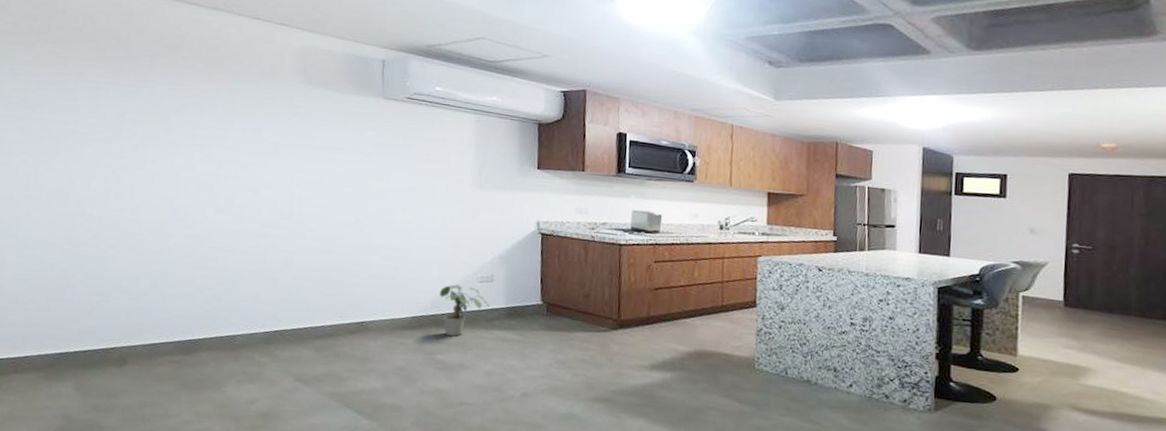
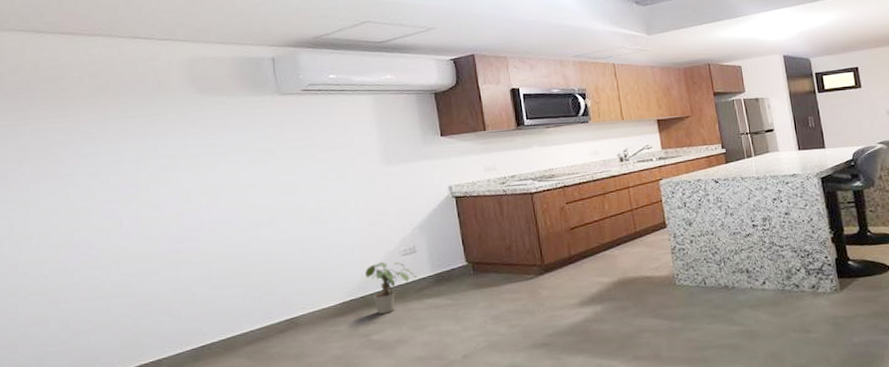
toaster: present [630,209,663,234] -> none [536,156,567,178]

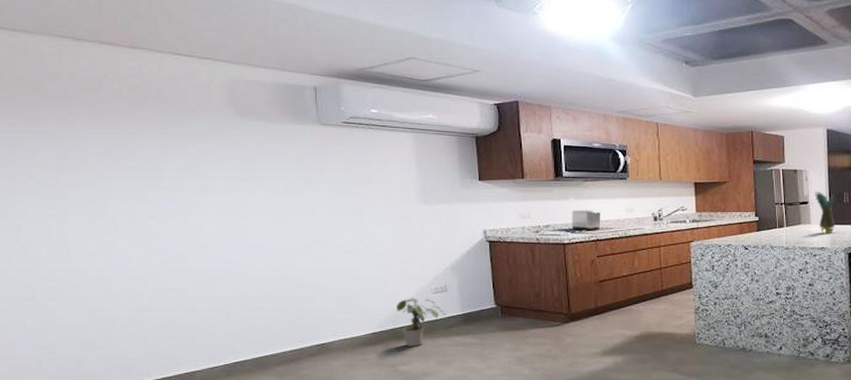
toaster: none [536,156,567,178] -> present [572,210,601,231]
vase: none [779,117,804,160] -> present [815,191,835,233]

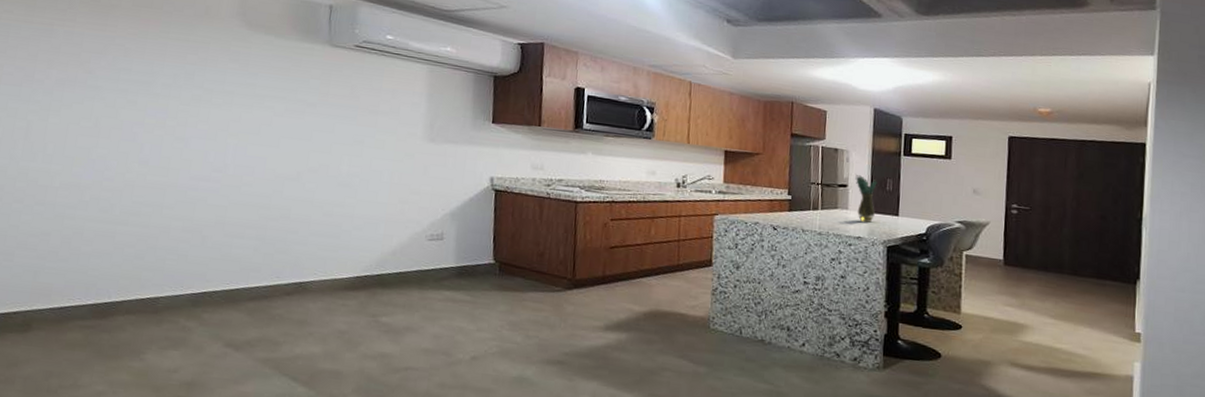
potted plant: present [397,297,446,348] -> none [386,242,439,298]
toaster: present [572,210,601,231] -> none [586,166,620,191]

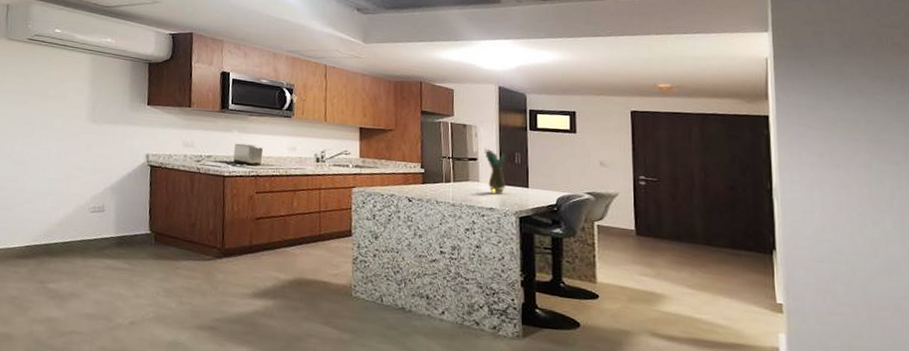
toaster: none [586,166,620,191] -> present [233,143,264,166]

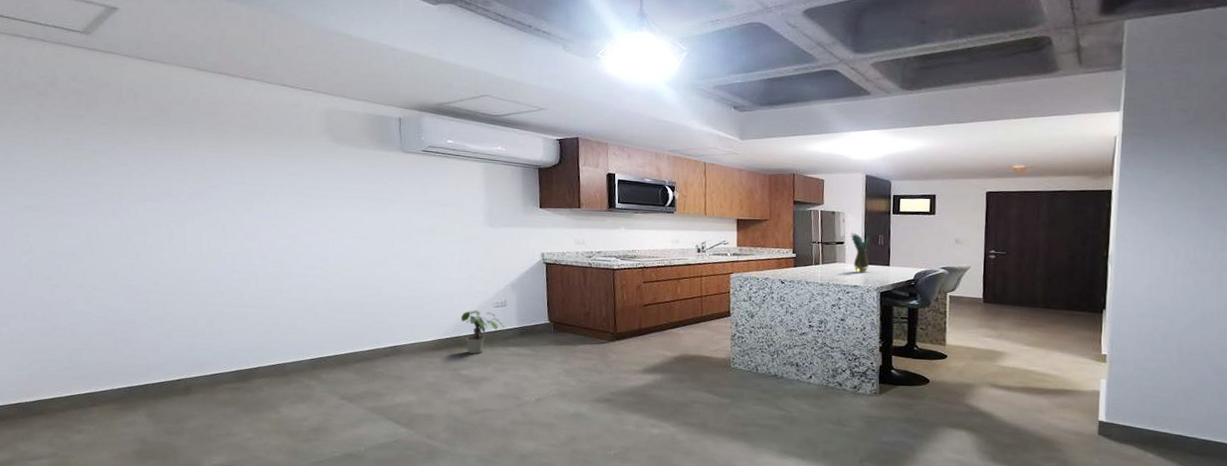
potted plant: none [53,214,100,266] -> present [461,309,504,355]
toaster: present [233,143,264,166] -> none [621,239,649,259]

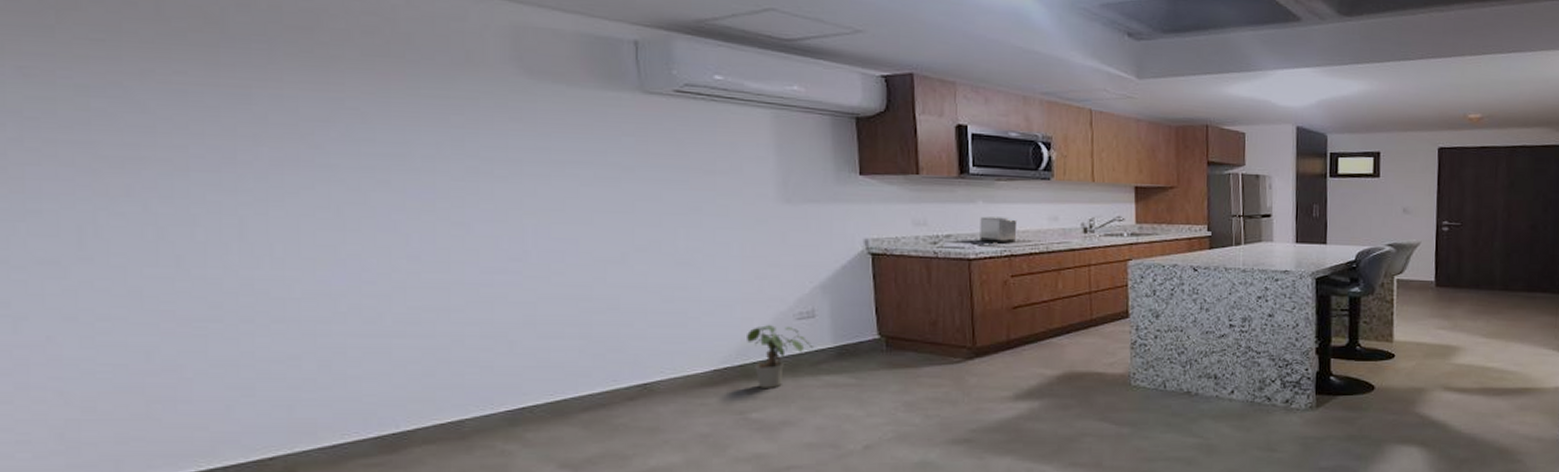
toaster: none [621,239,649,259] -> present [980,216,1018,244]
vase: present [851,232,870,273] -> none [1279,201,1303,254]

